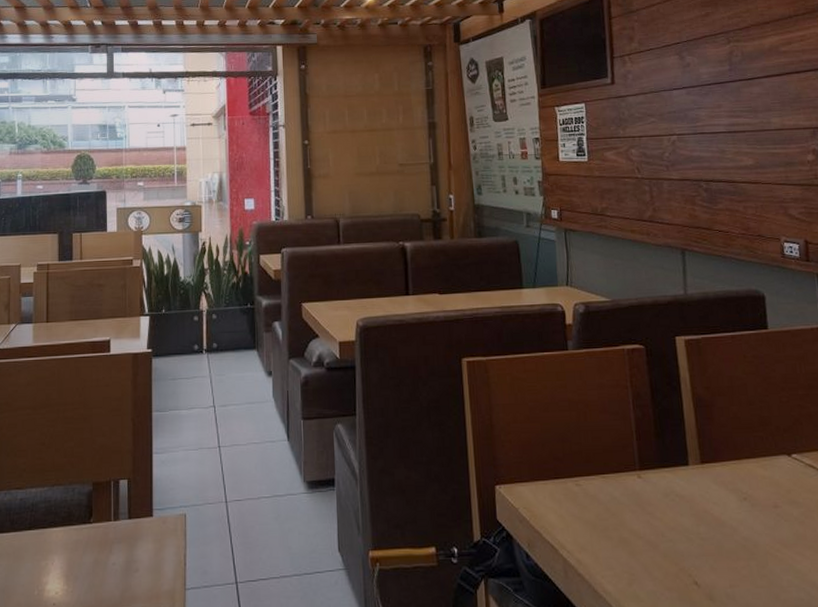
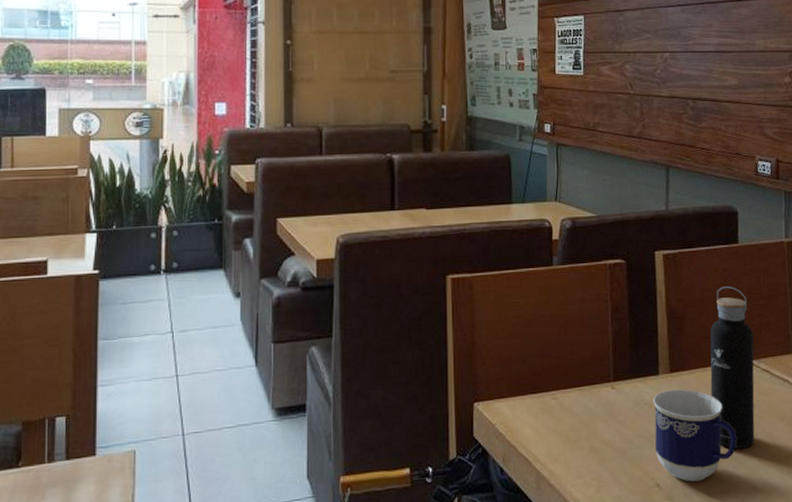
cup: none [684,482,783,582] -> present [653,389,737,482]
water bottle: none [743,374,804,550] -> present [710,286,755,449]

